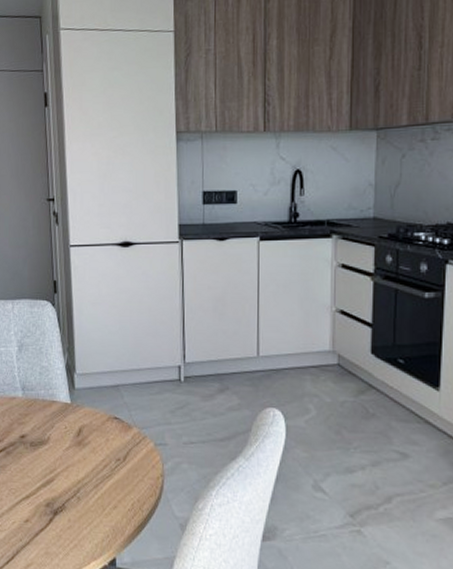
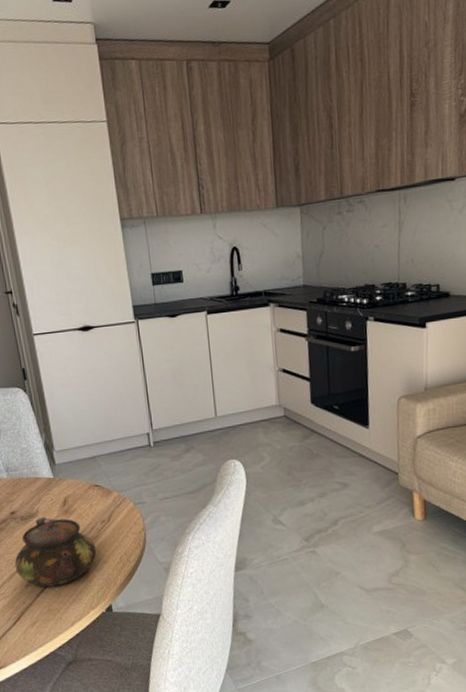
teapot: none [17,445,107,527] -> present [14,516,97,587]

